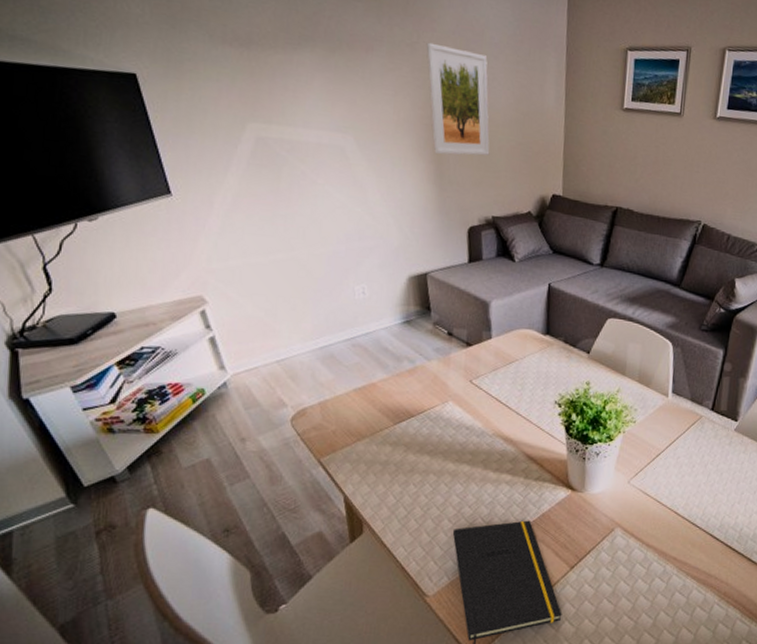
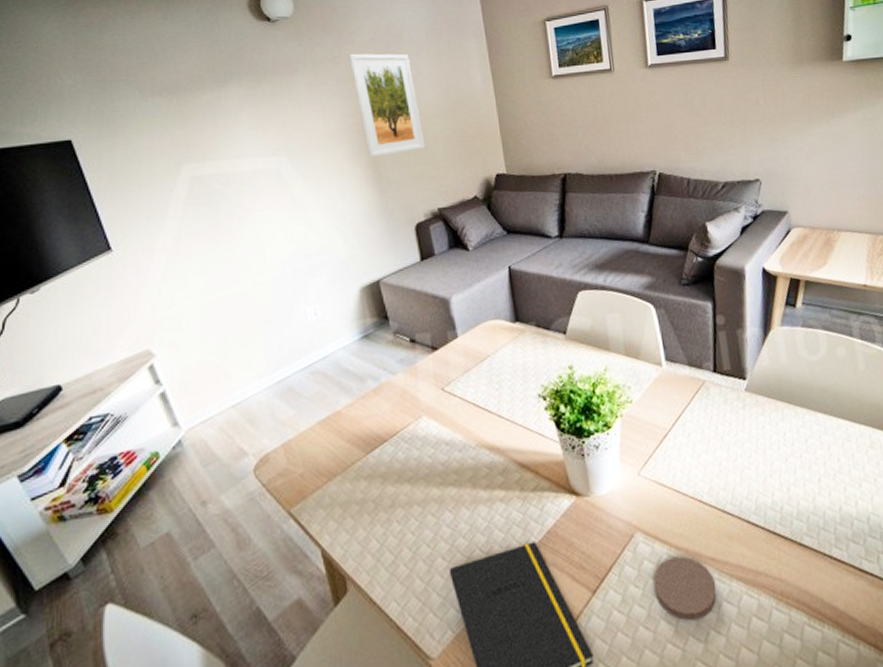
coaster: none [622,552,674,602] -> present [653,556,717,621]

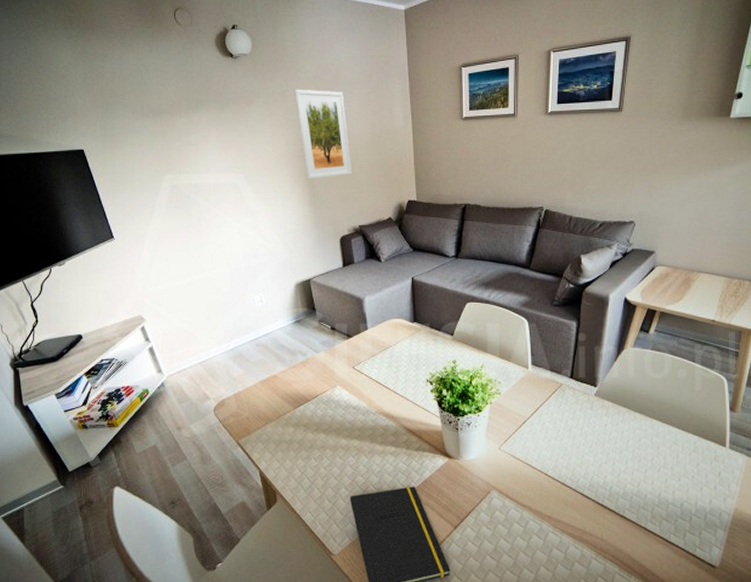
coaster: present [653,556,717,621] -> none [501,512,550,558]

